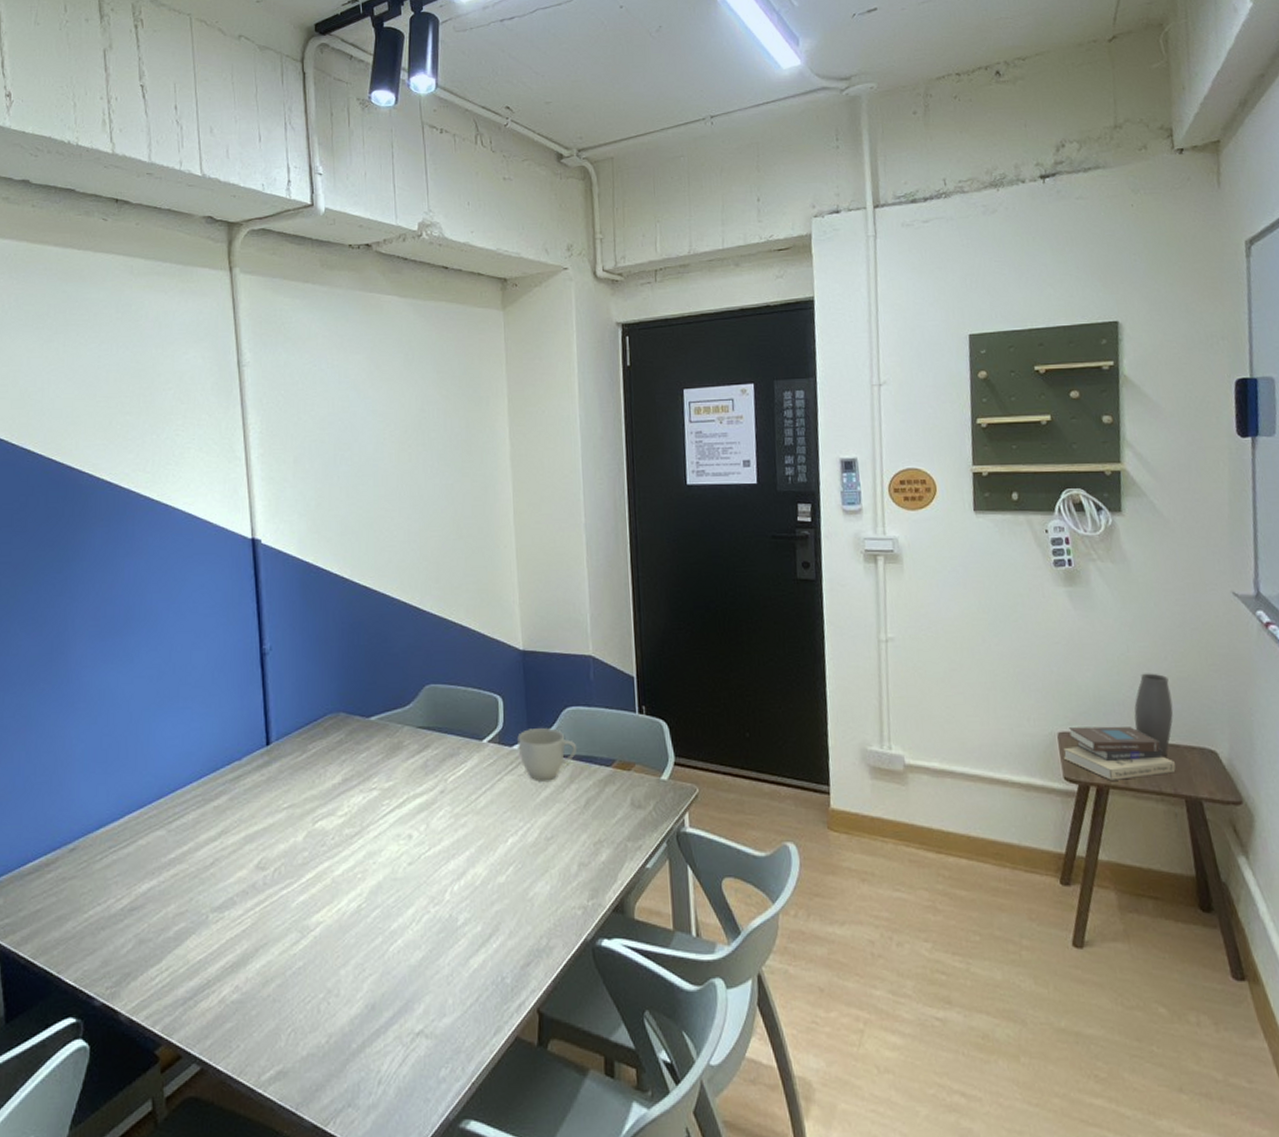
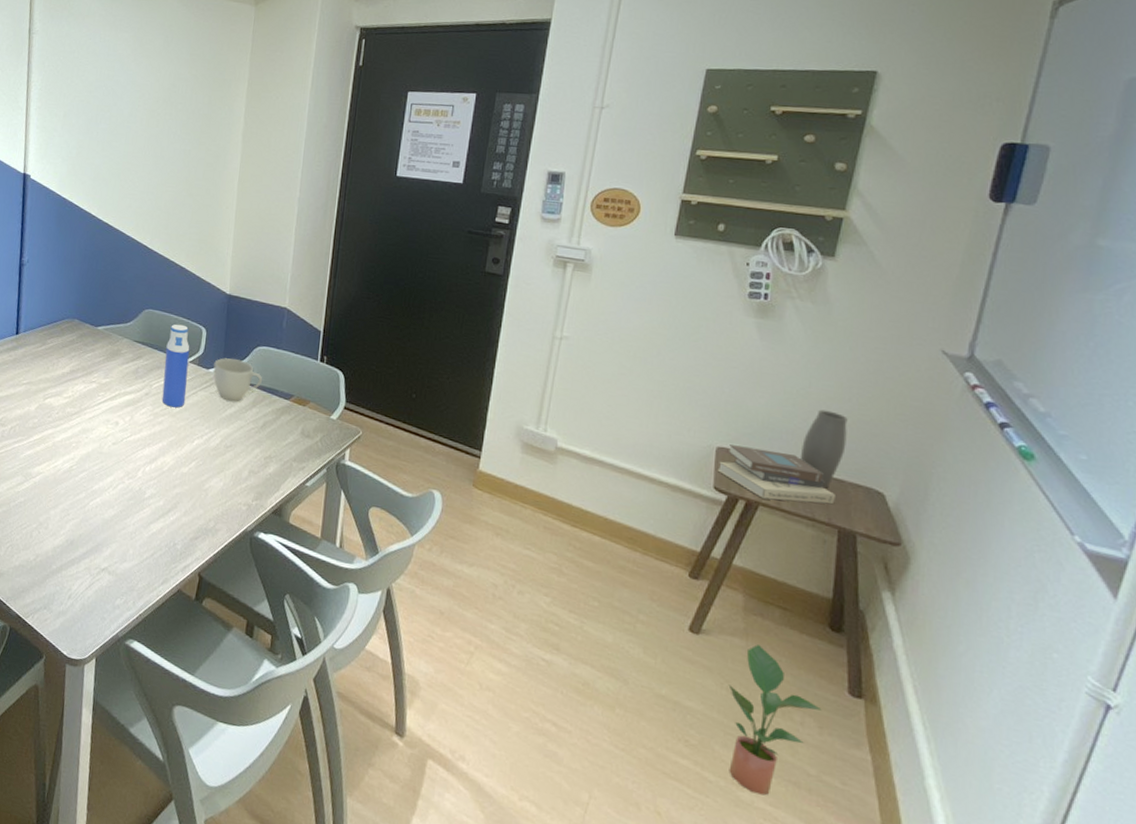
water bottle: none [457,696,491,803] -> present [161,324,190,408]
potted plant: none [1122,945,1213,1119] -> present [728,645,822,795]

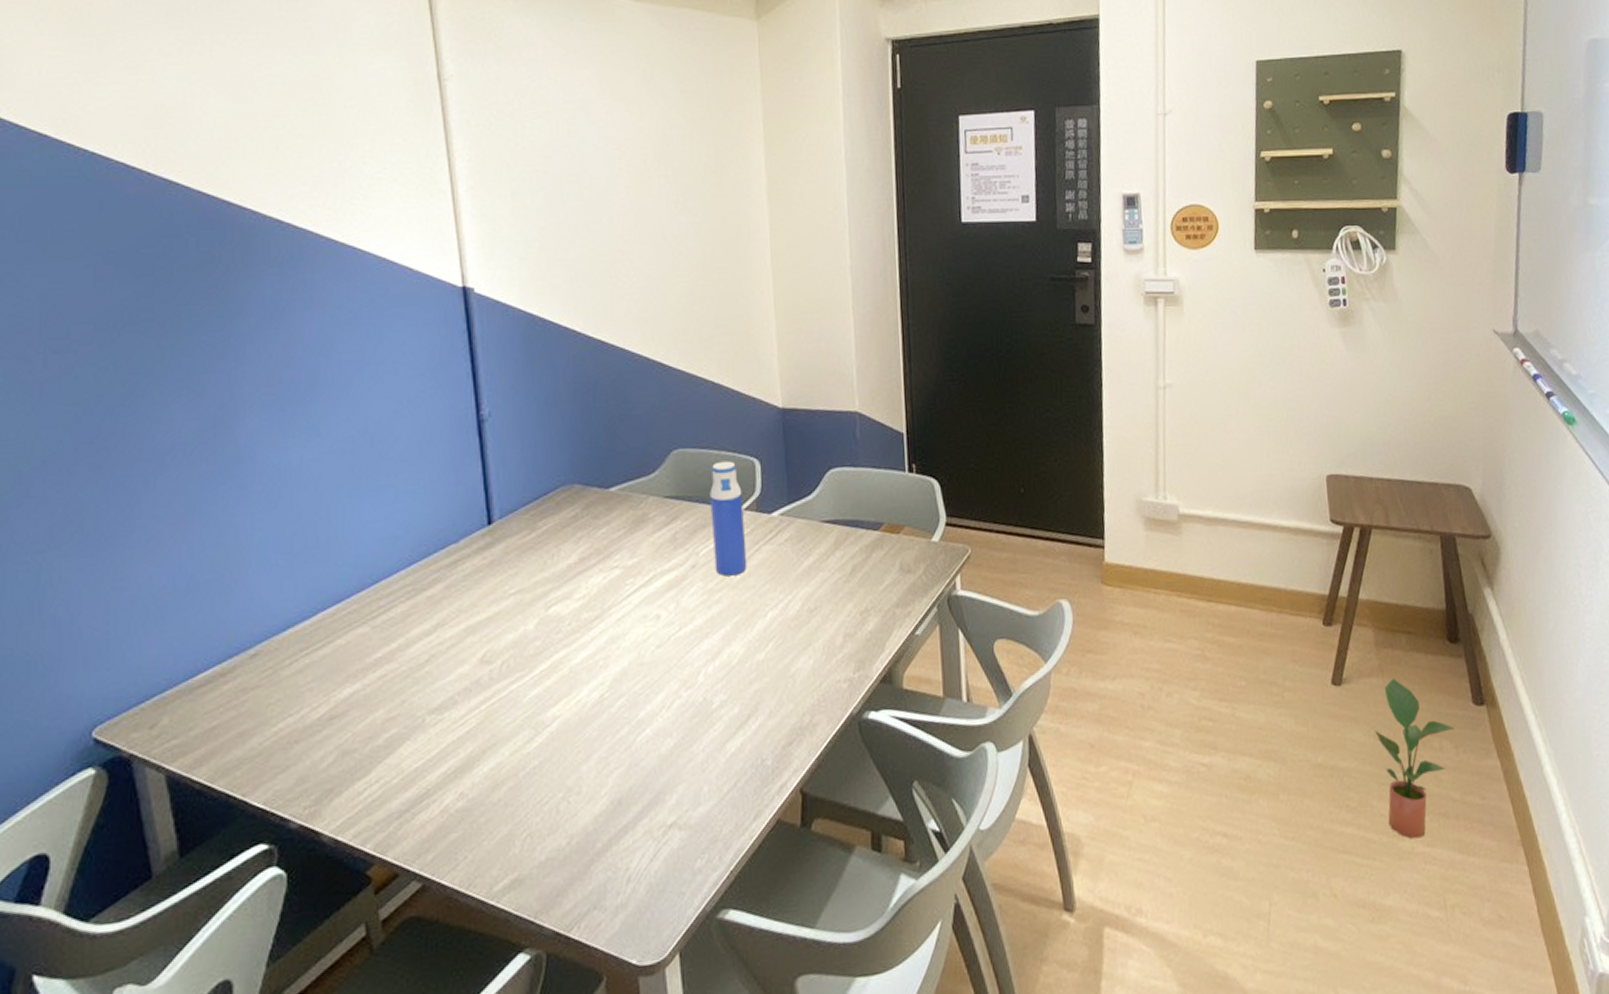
cup: present [213,358,263,401] -> none [777,492,843,549]
books: present [717,444,837,505] -> none [1330,467,1434,521]
vase: present [799,409,848,489] -> none [1398,412,1434,496]

